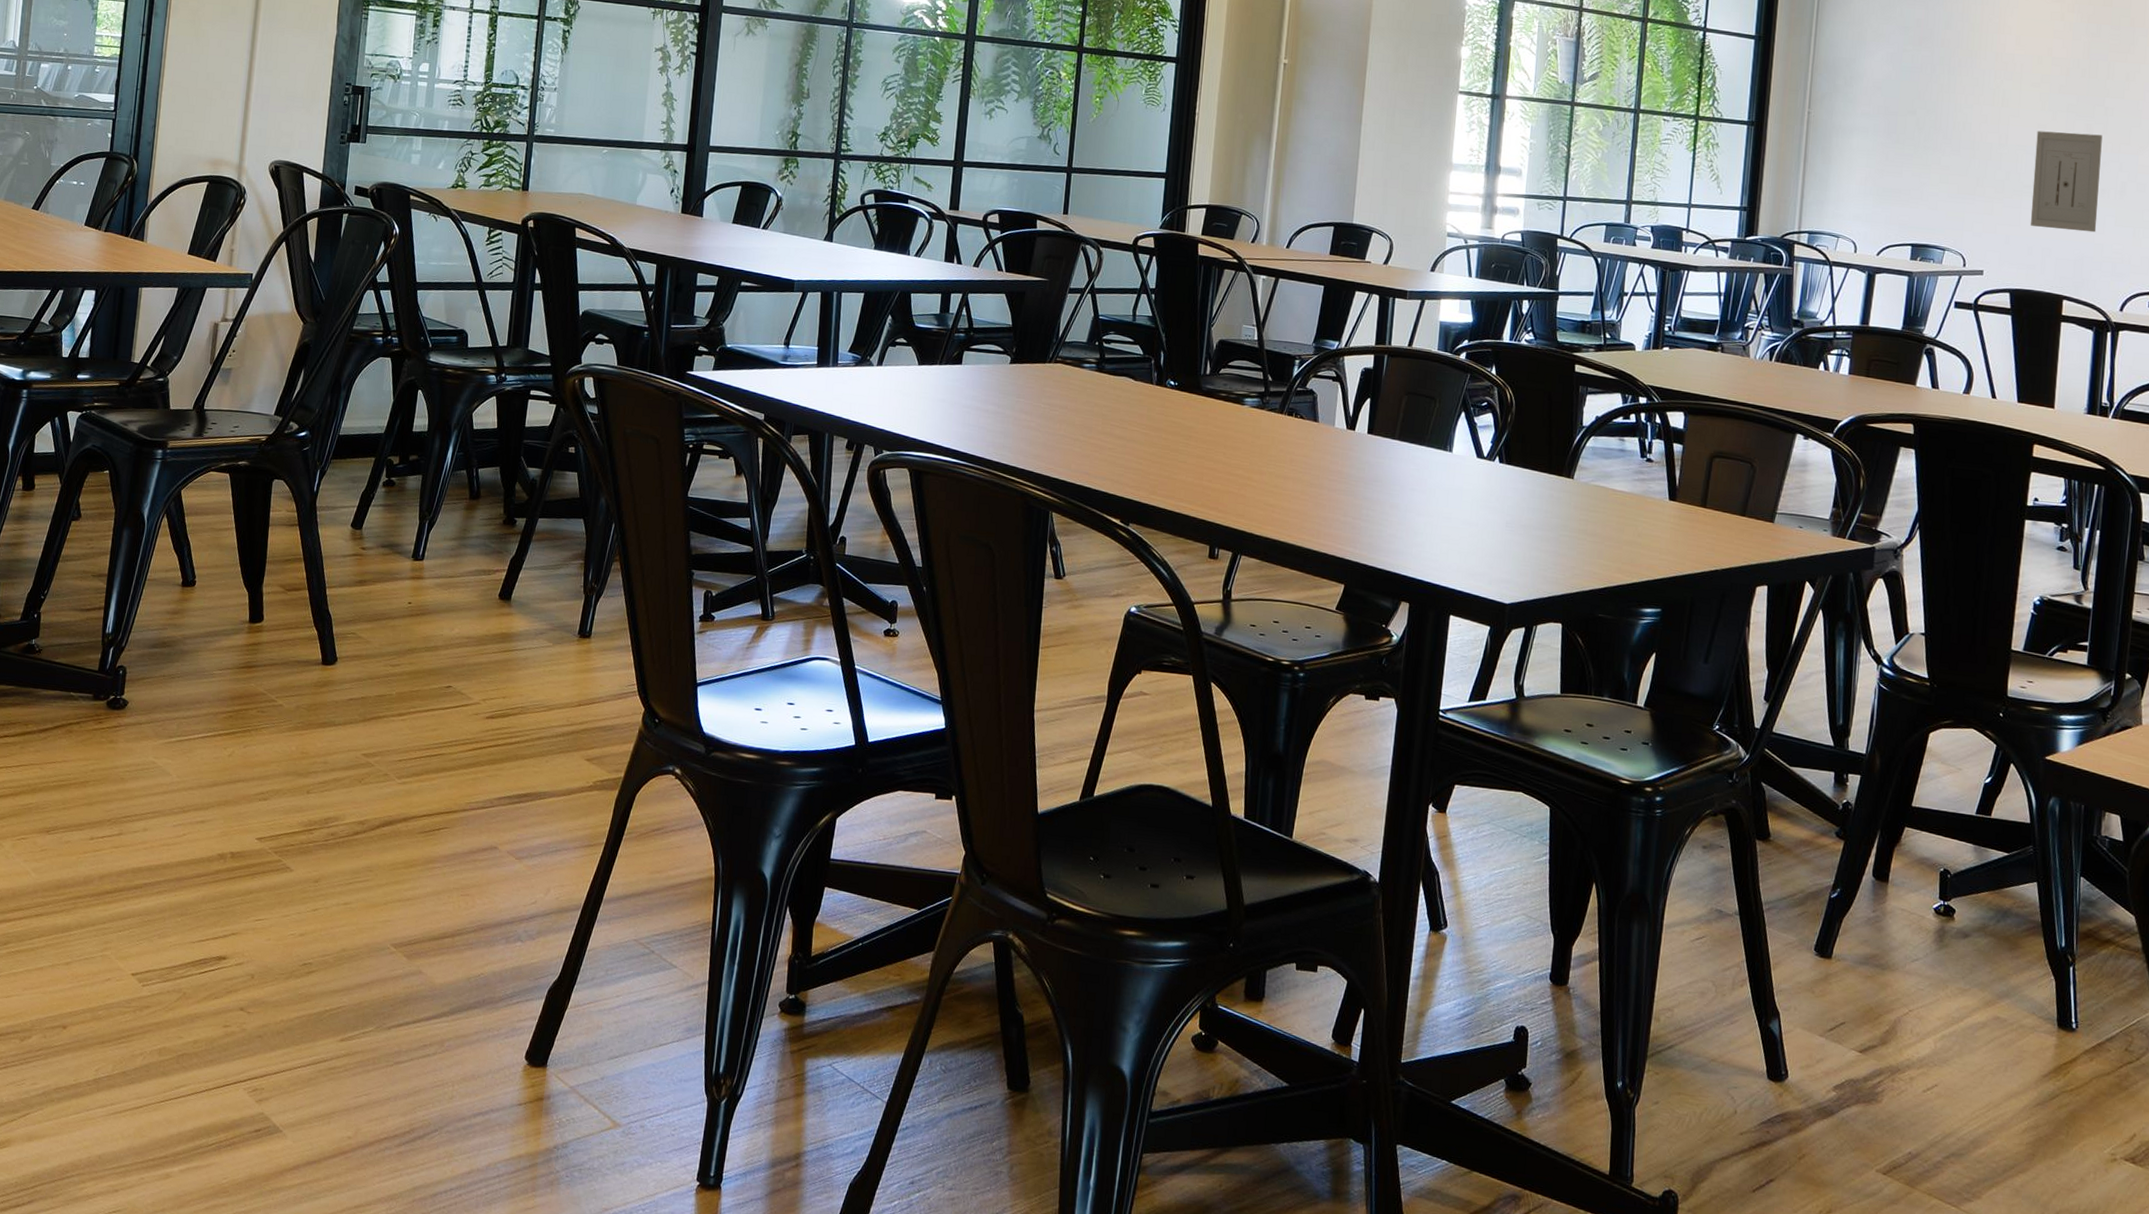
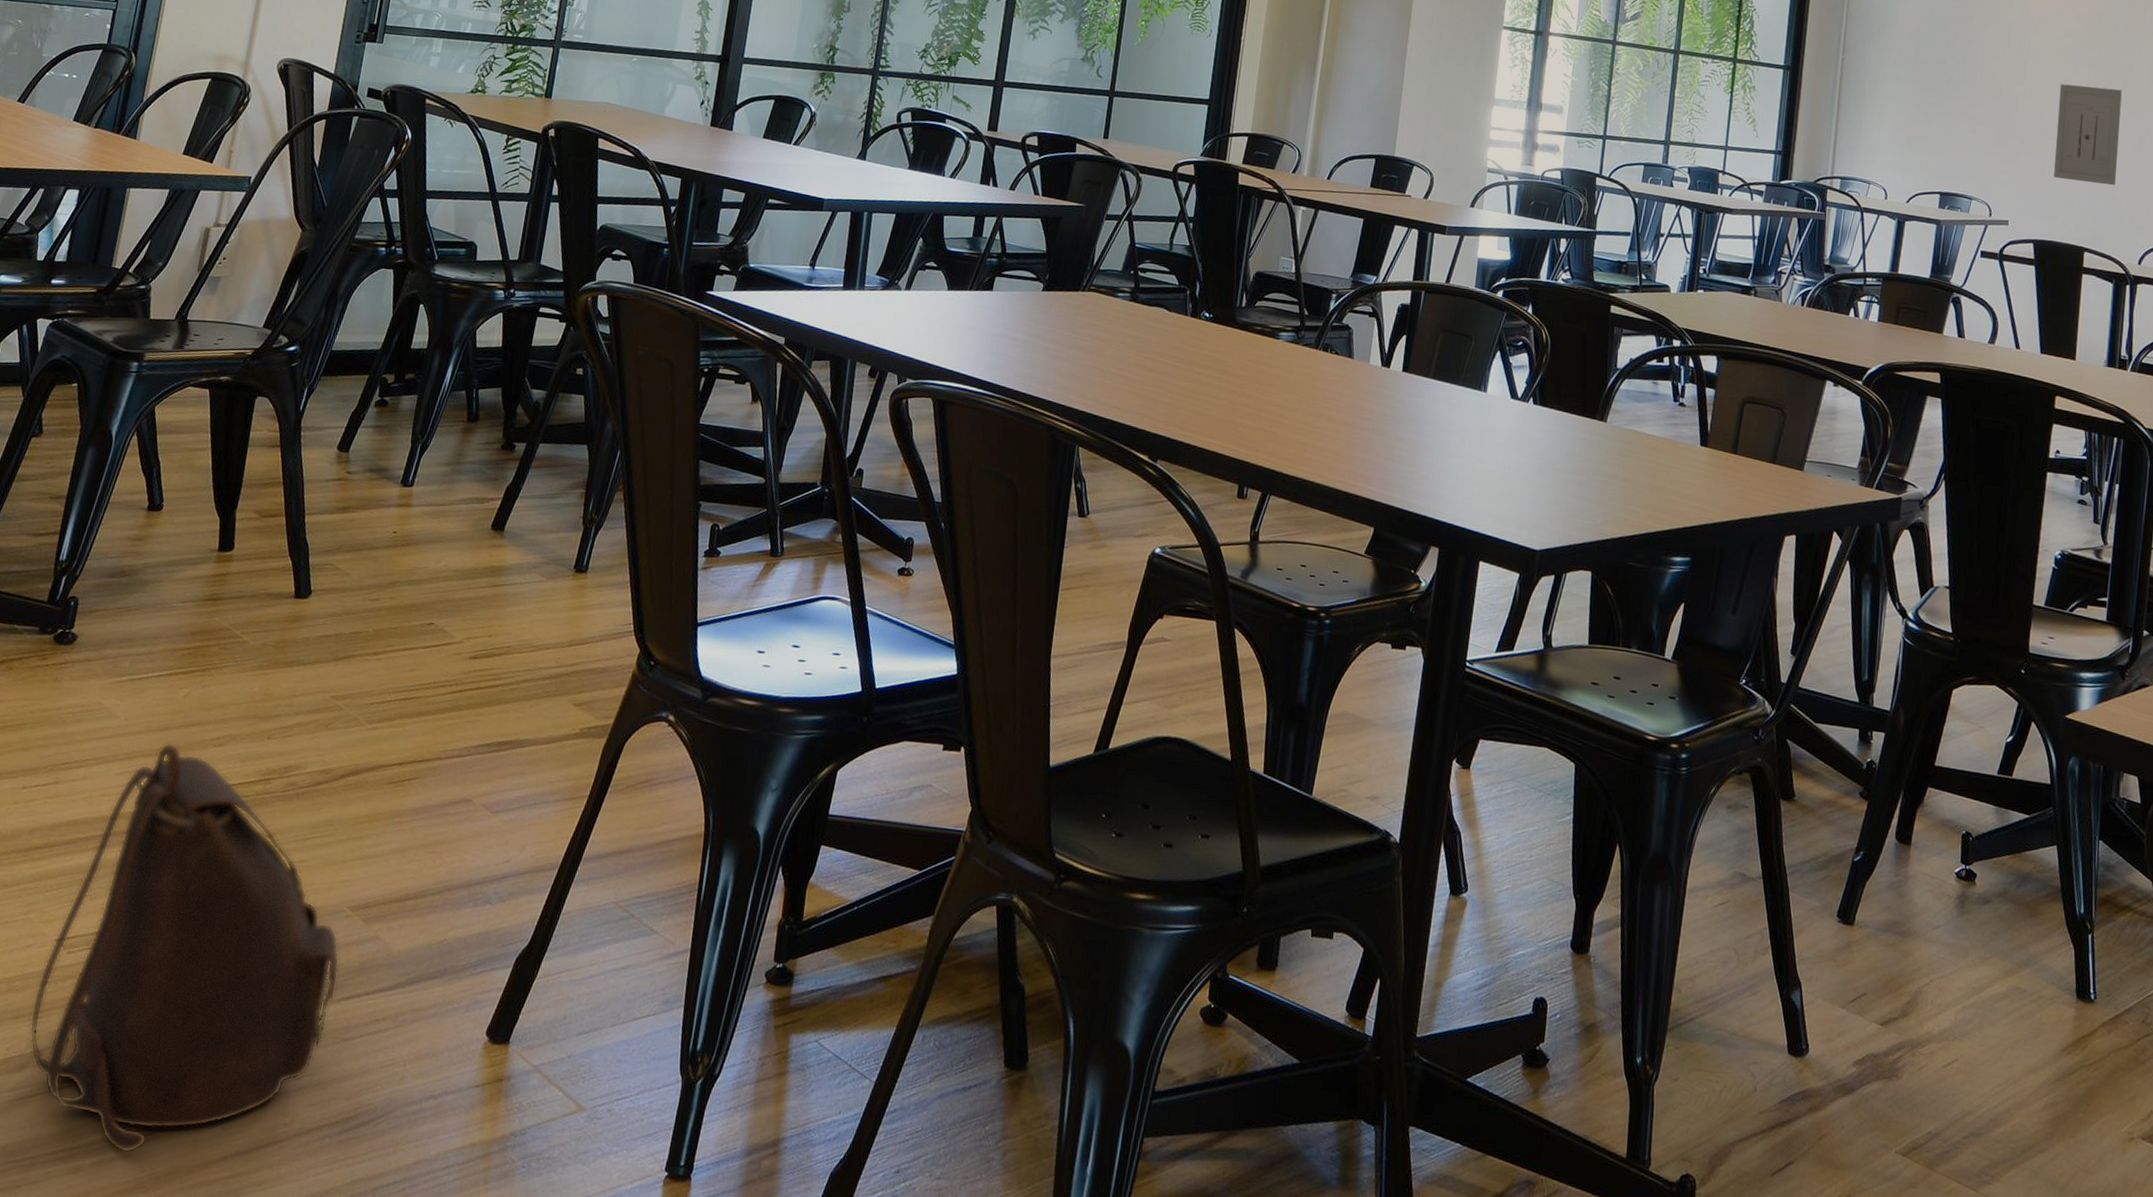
backpack: none [114,797,388,1163] -> present [29,742,340,1154]

